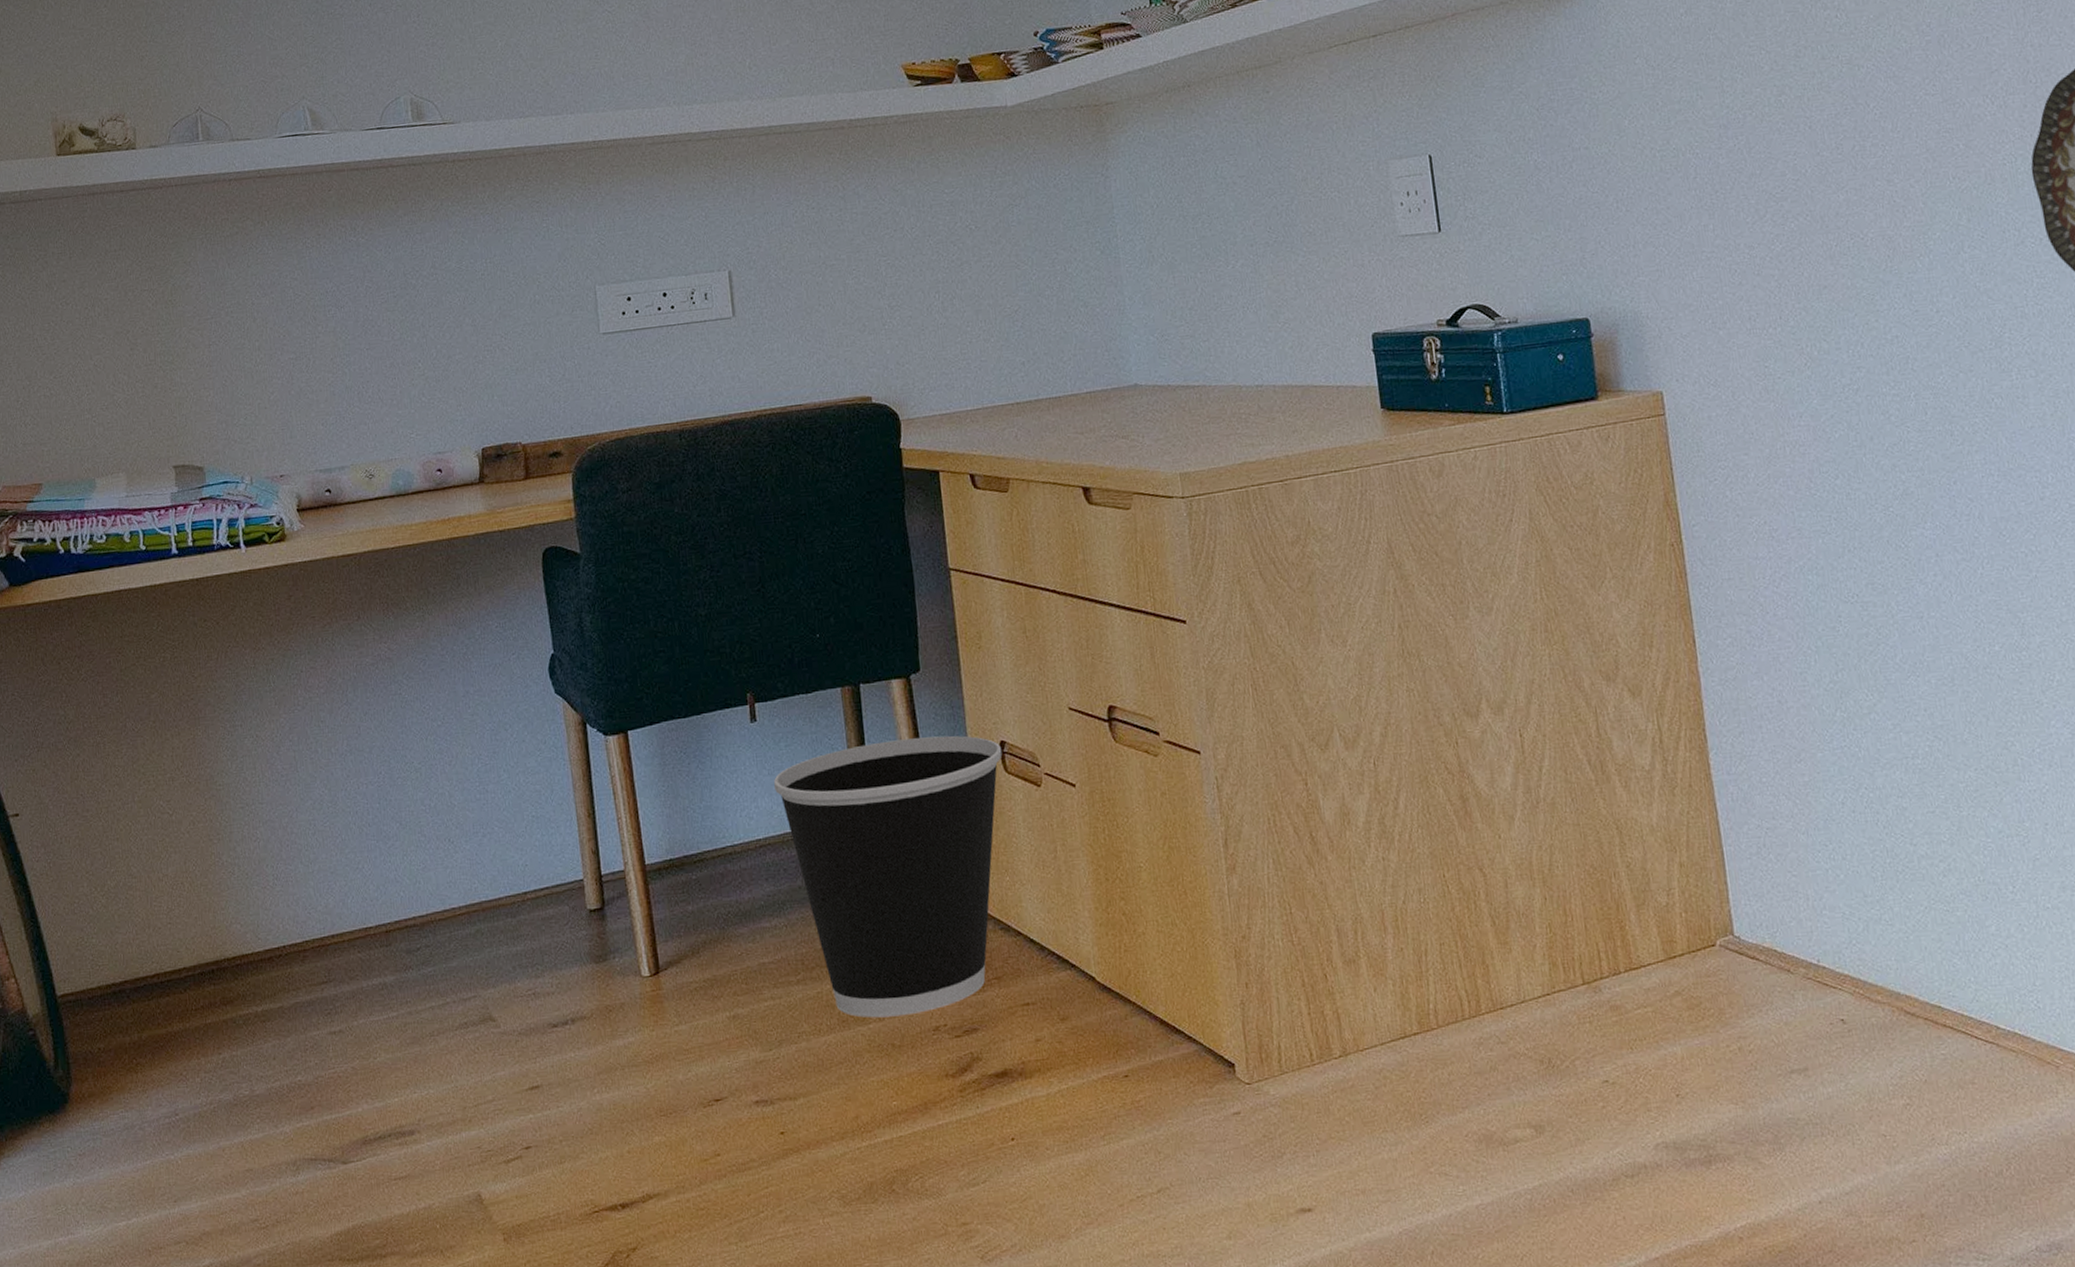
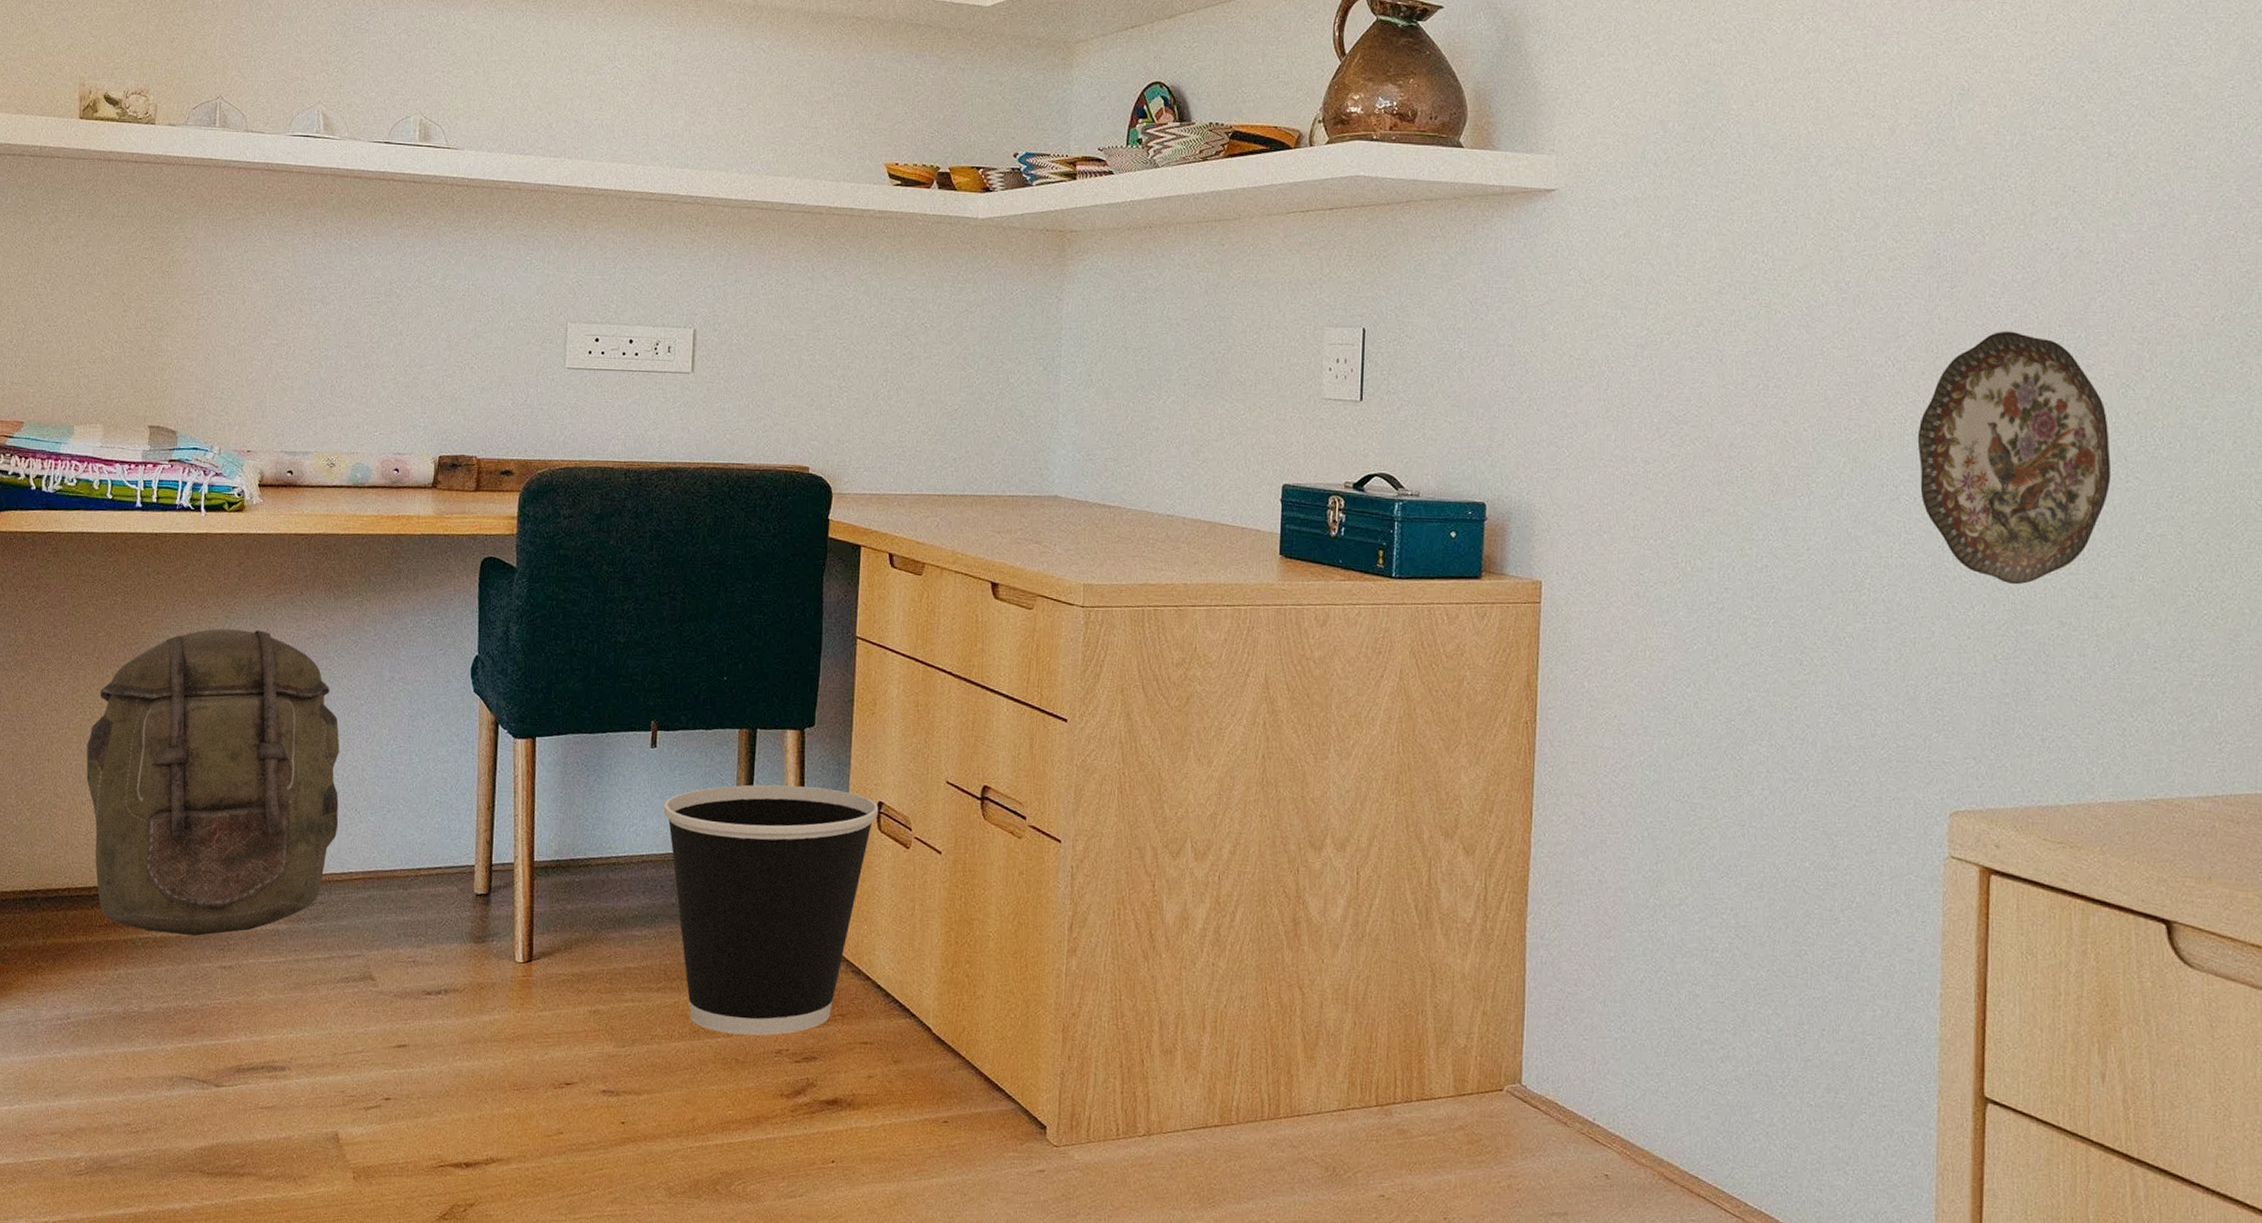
backpack: none [155,664,433,1007] -> present [86,628,340,936]

